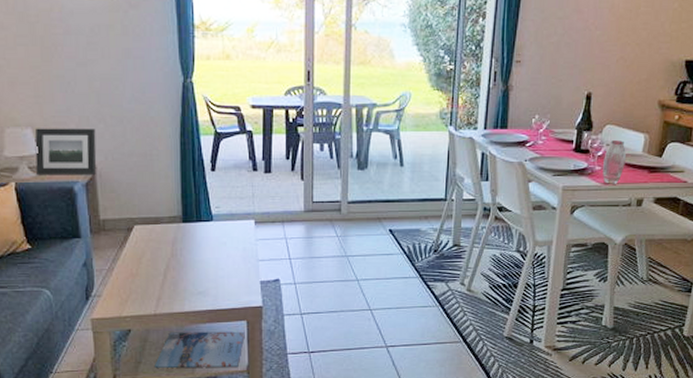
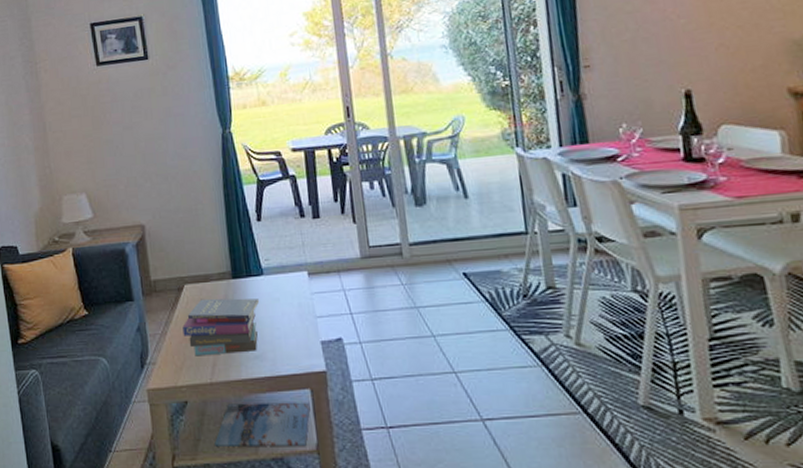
picture frame: present [35,128,97,174] -> none [89,188,145,238]
books: none [130,239,207,291] -> present [182,298,260,356]
vase: present [602,141,626,184] -> none [727,142,761,198]

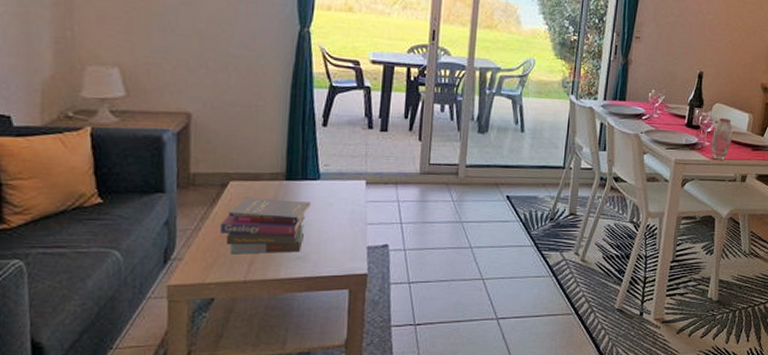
magazine: present [214,402,310,447] -> none [239,301,346,342]
vase: none [727,142,761,198] -> present [711,118,733,160]

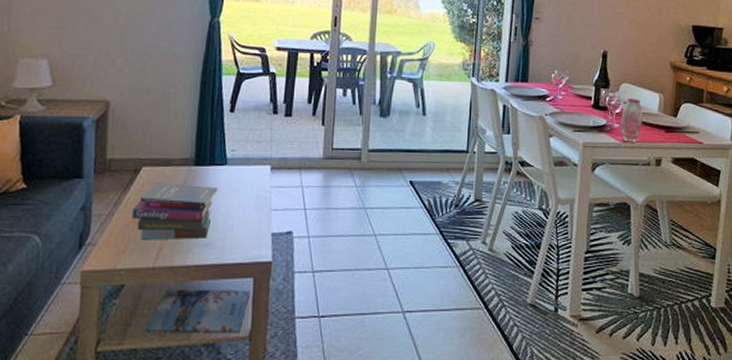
magazine: none [239,301,346,342] -> present [146,289,251,332]

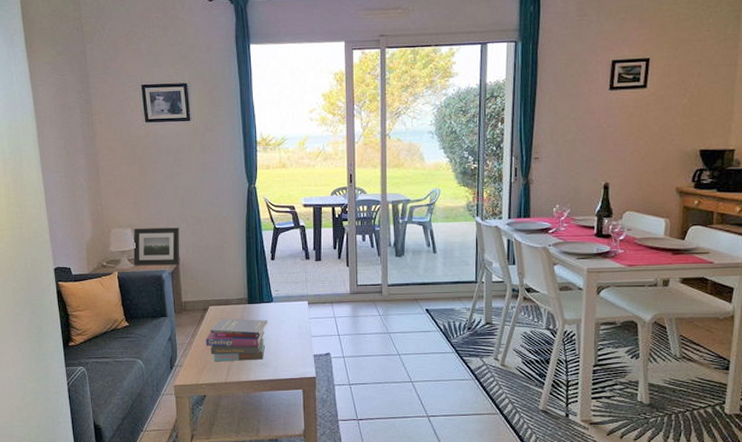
picture frame: none [45,60,115,110] -> present [133,227,180,265]
magazine: present [146,289,251,332] -> none [225,398,301,431]
vase: present [621,99,642,143] -> none [626,225,648,266]

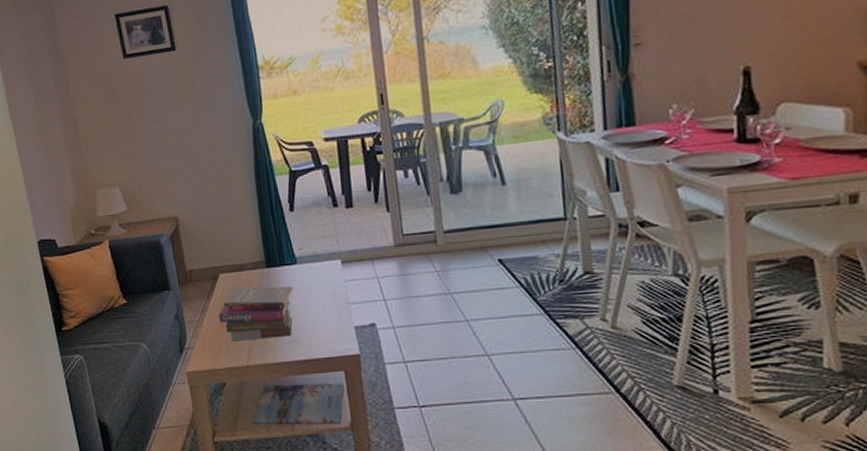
picture frame: present [133,227,180,265] -> none [122,181,179,231]
magazine: none [225,398,301,431] -> present [252,383,344,424]

